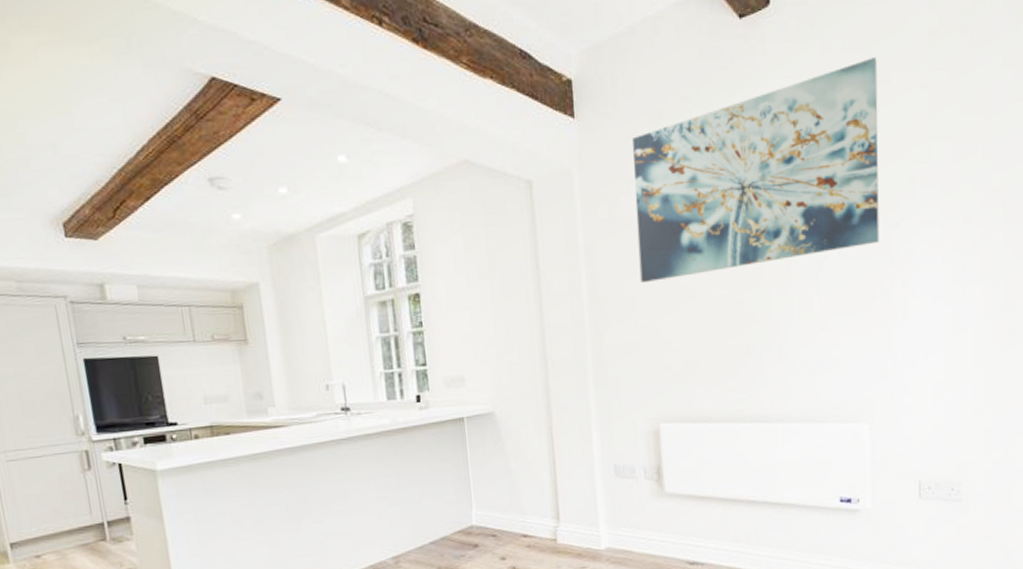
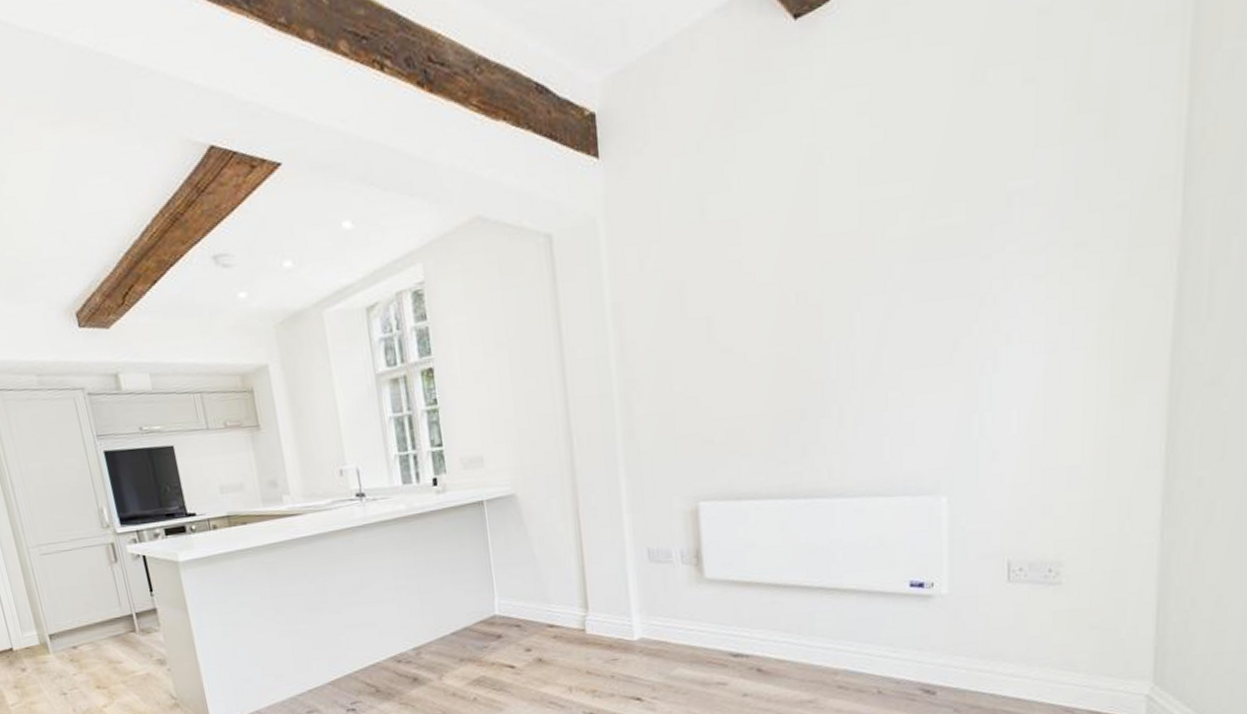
wall art: present [633,56,880,282] -> none [666,49,967,343]

